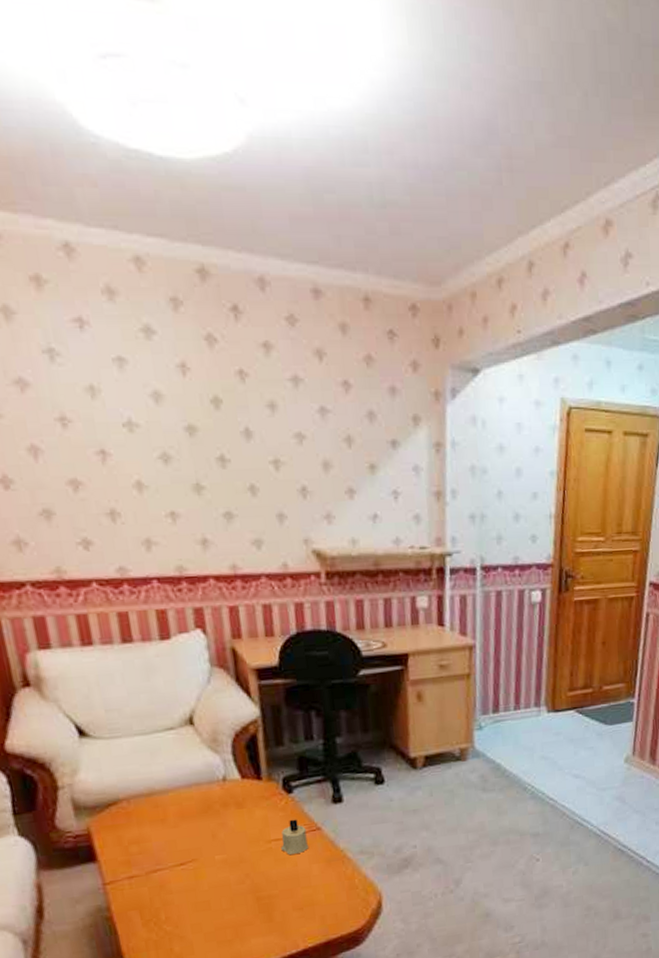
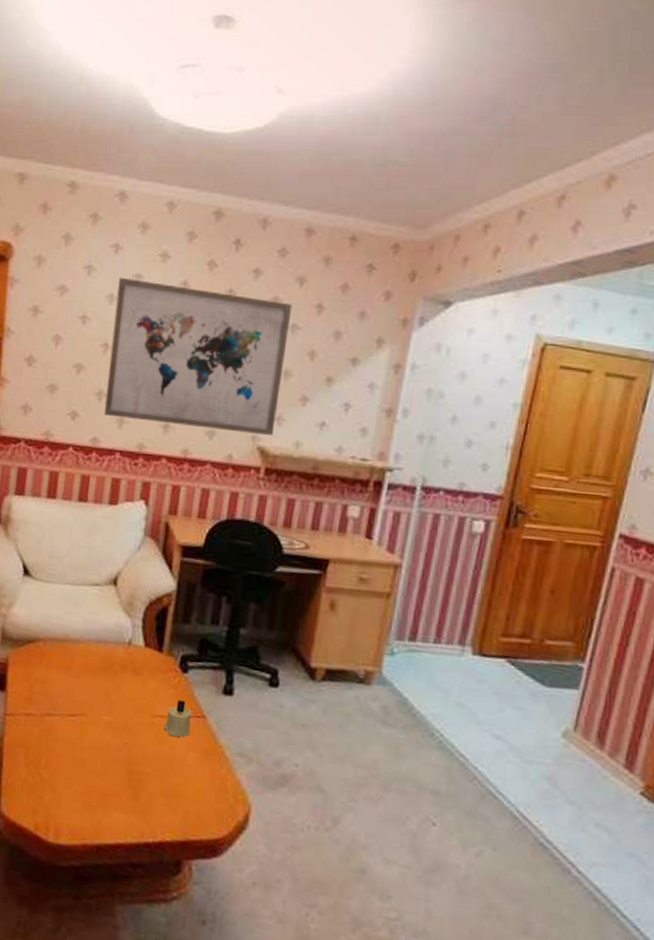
wall art: none [95,362,326,540] -> present [103,277,293,436]

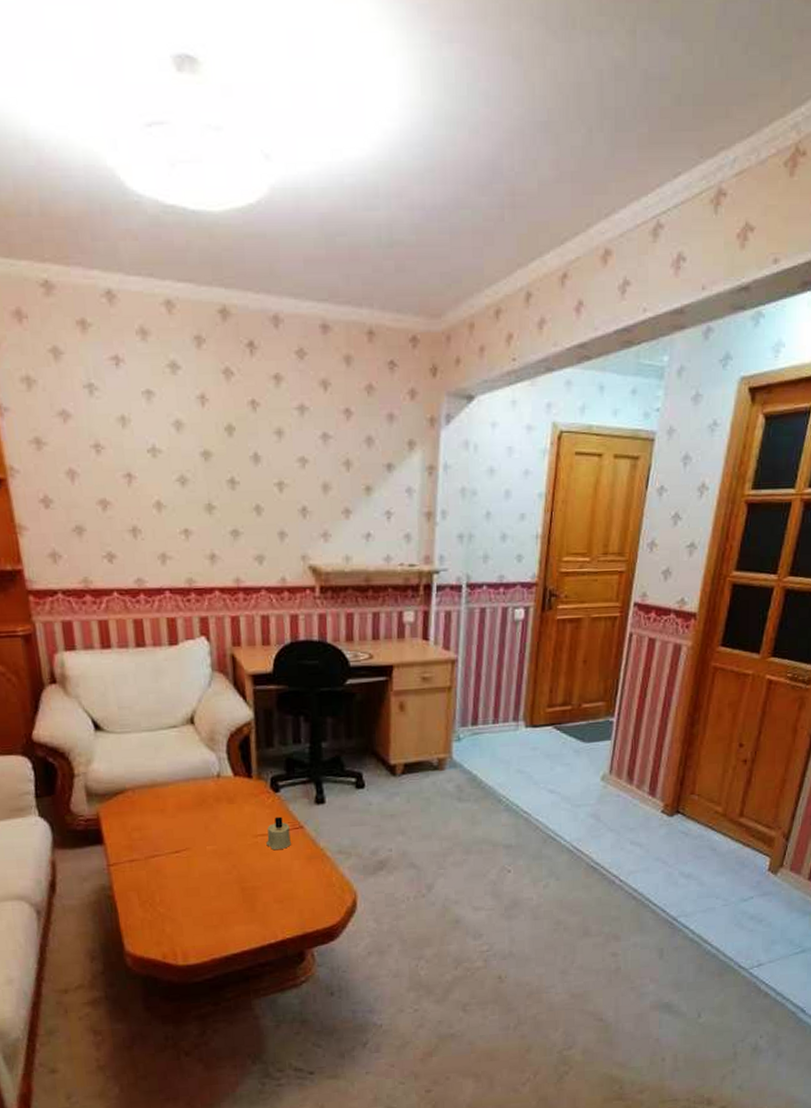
wall art: present [103,277,293,436] -> none [127,395,323,554]

